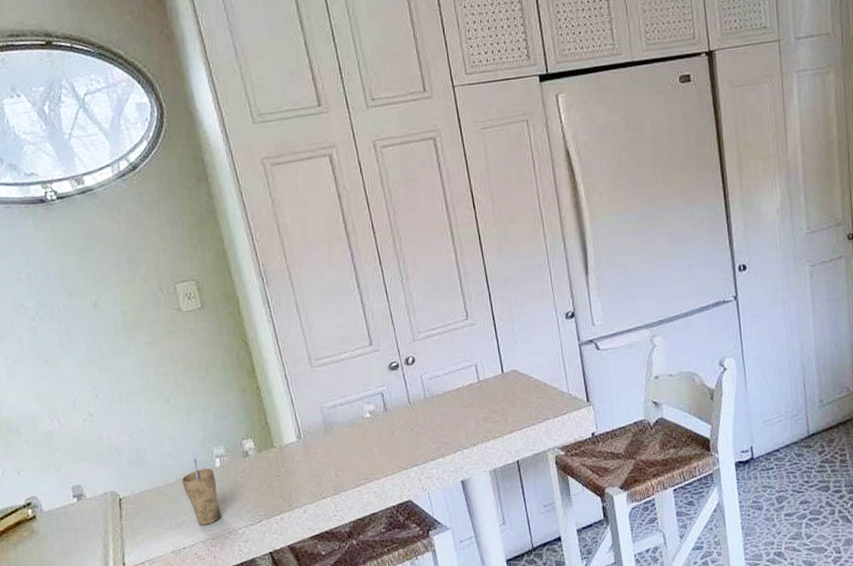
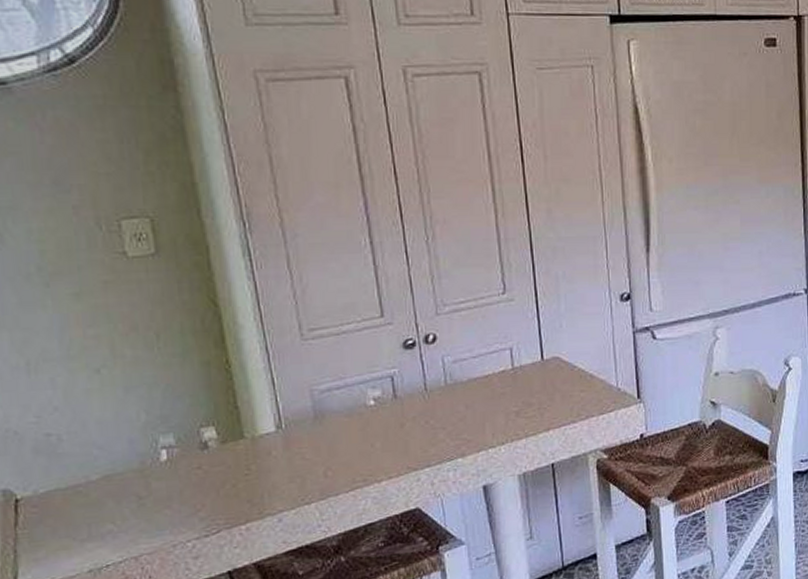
cup: present [181,458,221,526] -> none [109,449,164,537]

